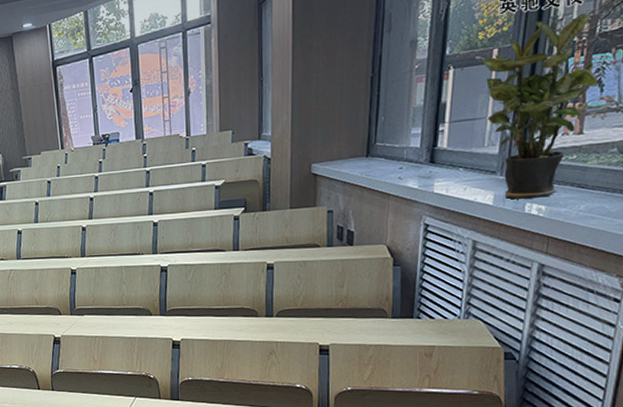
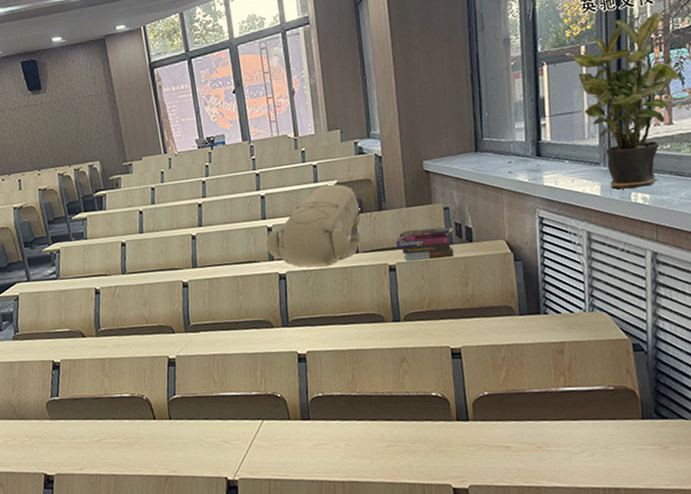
backpack: none [150,183,244,263] -> present [265,184,361,268]
books: none [276,229,335,261] -> present [395,226,454,261]

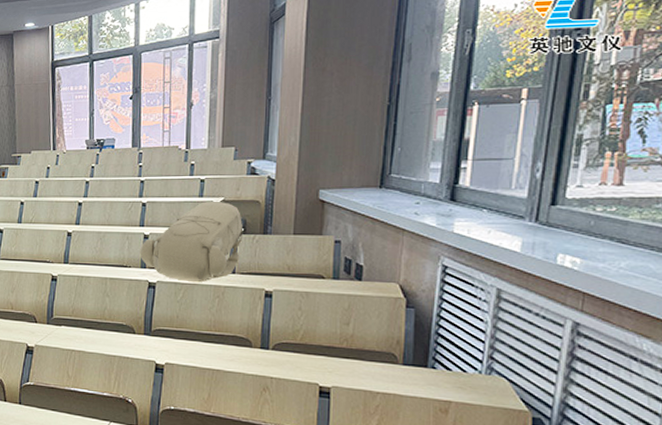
books: present [395,226,454,261] -> none [276,258,342,293]
potted plant: present [571,11,679,189] -> none [510,59,640,250]

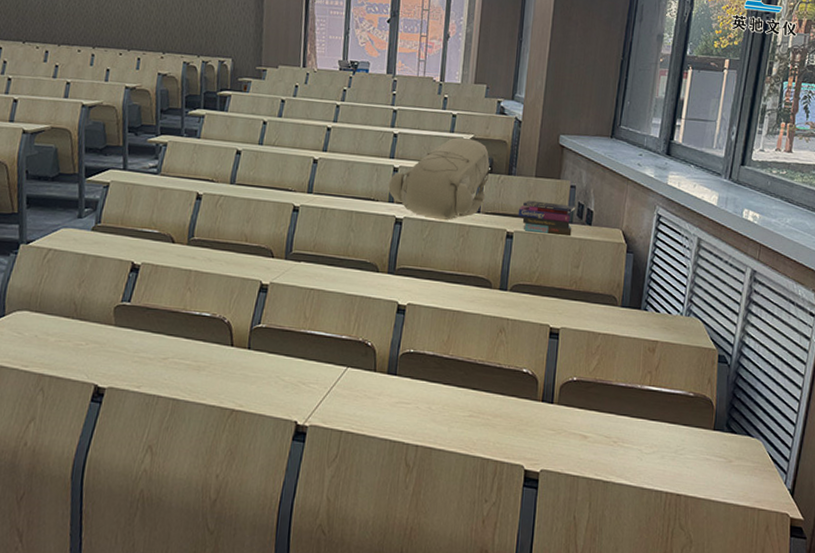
books: none [276,258,342,293] -> present [518,200,576,237]

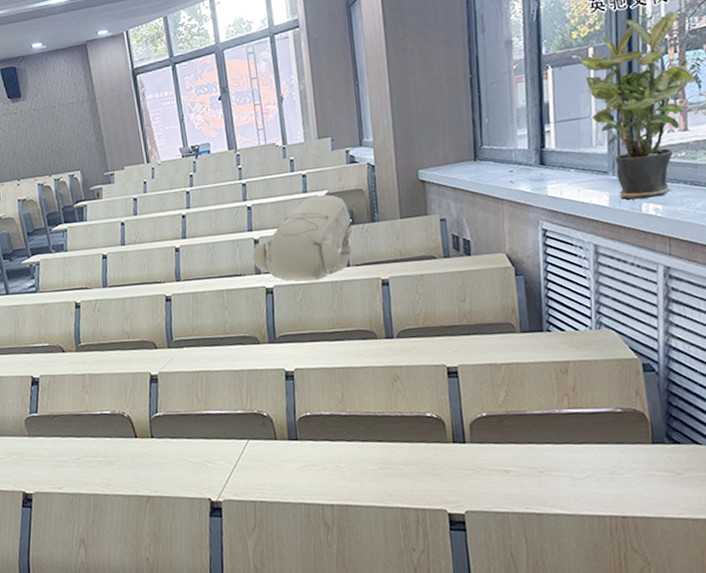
books: present [518,200,576,237] -> none [389,239,451,275]
potted plant: none [715,42,805,206] -> present [578,10,696,200]

